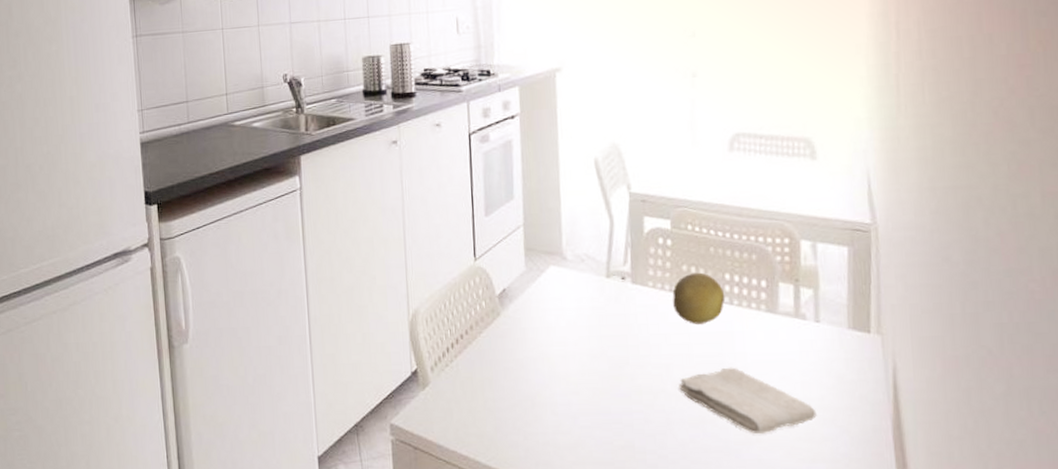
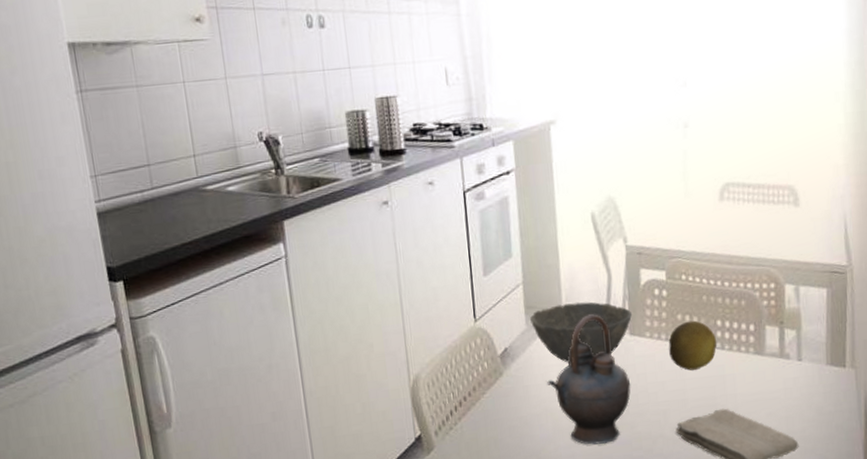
bowl: none [529,247,635,308] -> present [529,302,633,363]
teapot: none [545,260,632,394] -> present [547,314,631,445]

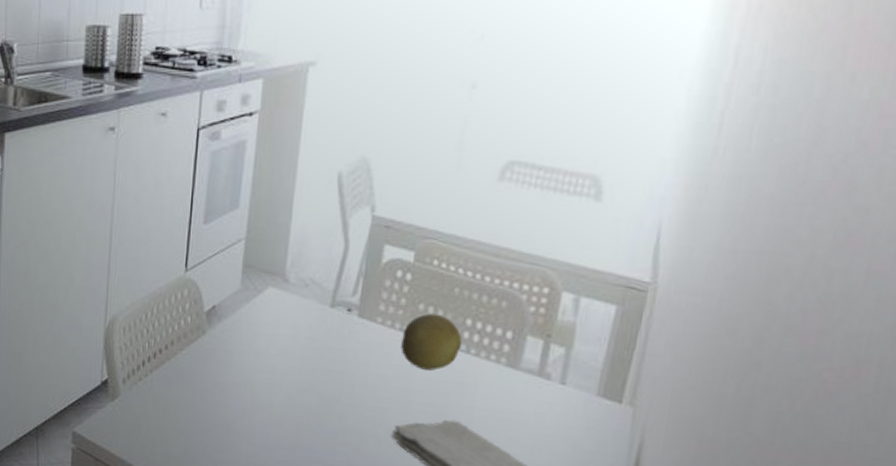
bowl: present [529,302,633,363] -> none [246,269,366,335]
teapot: present [547,314,631,445] -> none [253,285,349,431]

